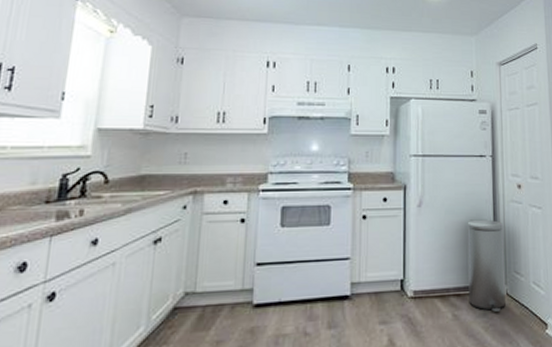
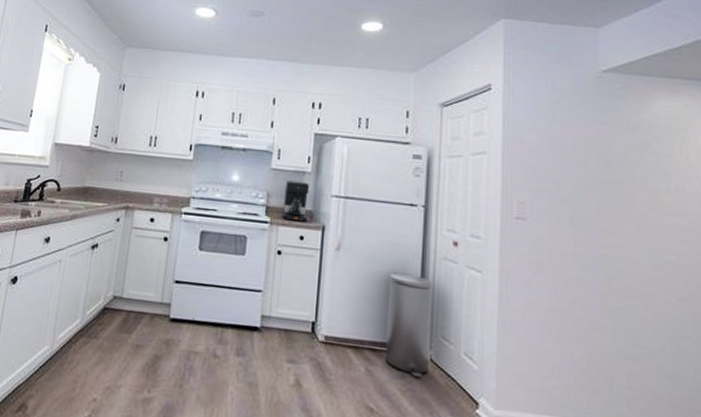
coffee maker: none [365,145,390,184] -> present [282,180,310,222]

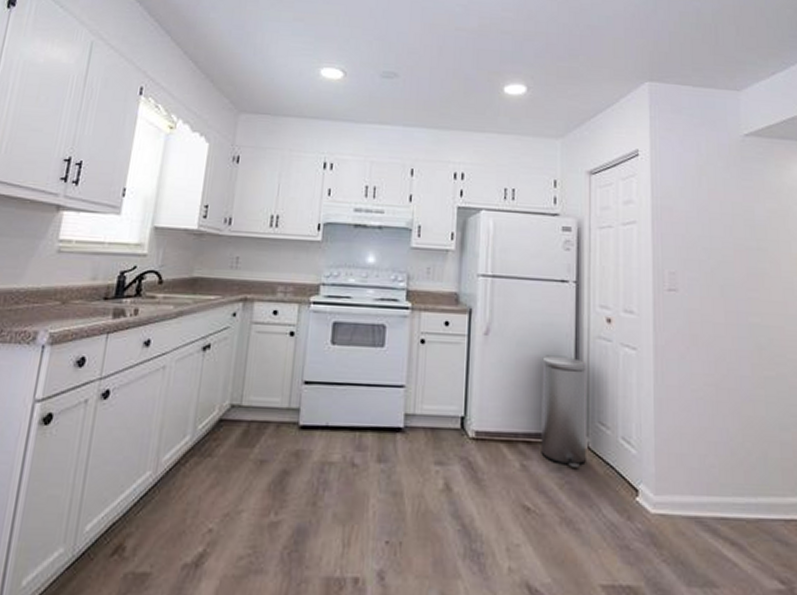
coffee maker: present [282,180,310,222] -> none [424,260,454,306]

